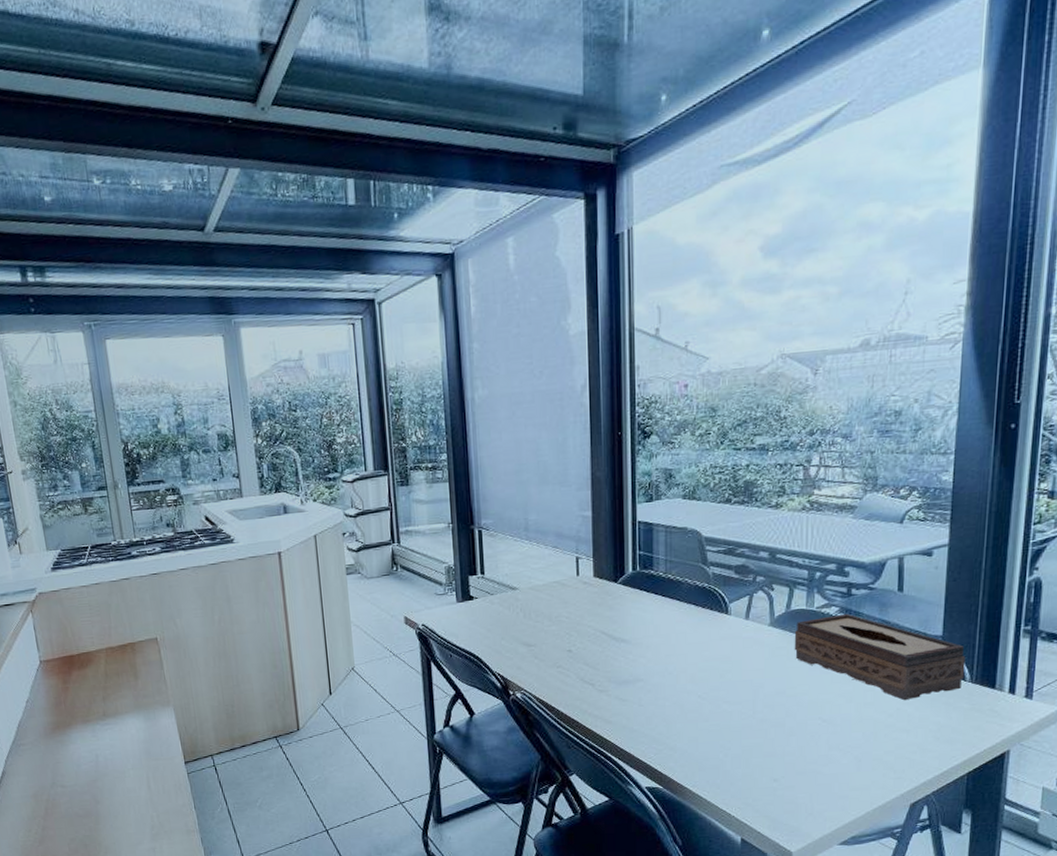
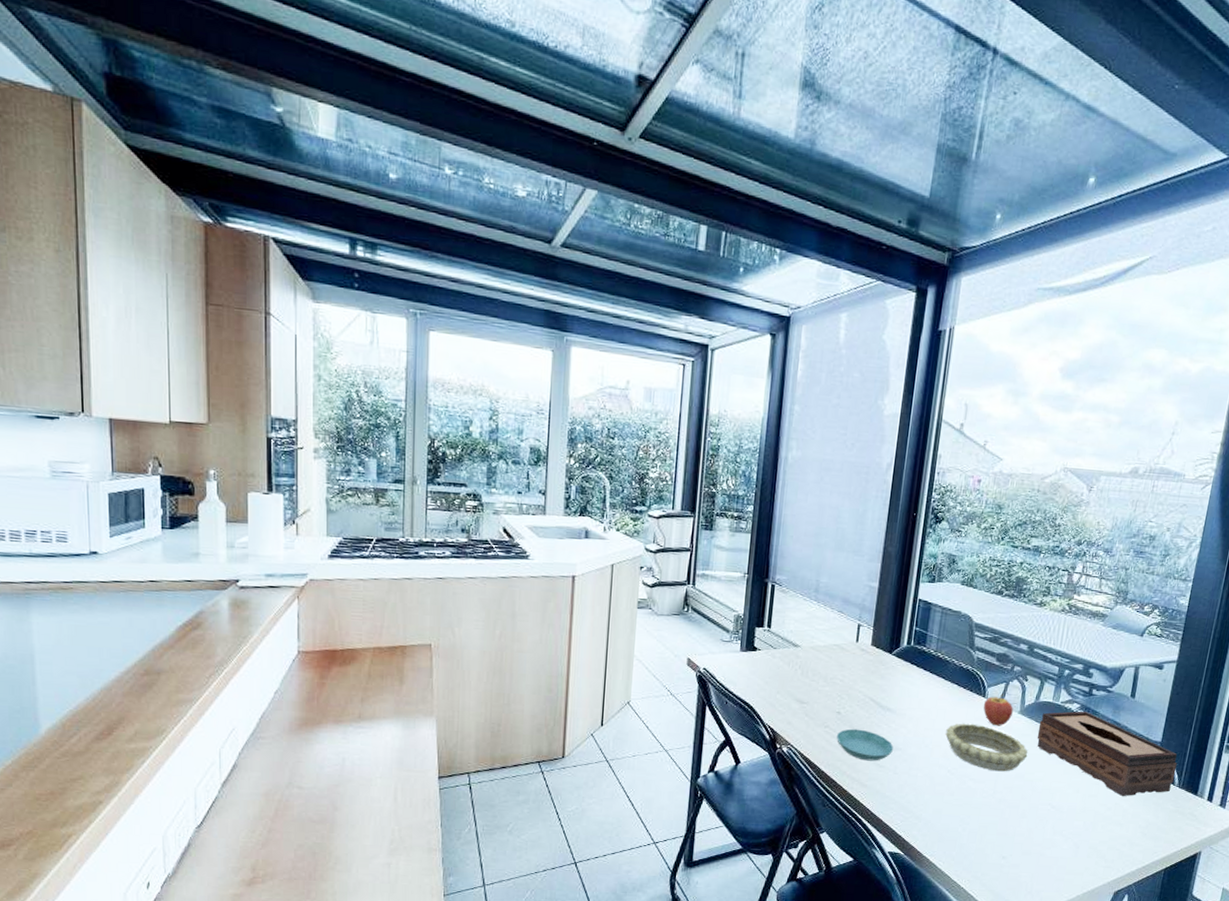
saucer: none [570,664,634,697] -> present [836,728,893,761]
decorative bowl: none [690,643,786,691] -> present [945,723,1028,772]
fruit: none [727,607,762,643] -> present [983,694,1013,726]

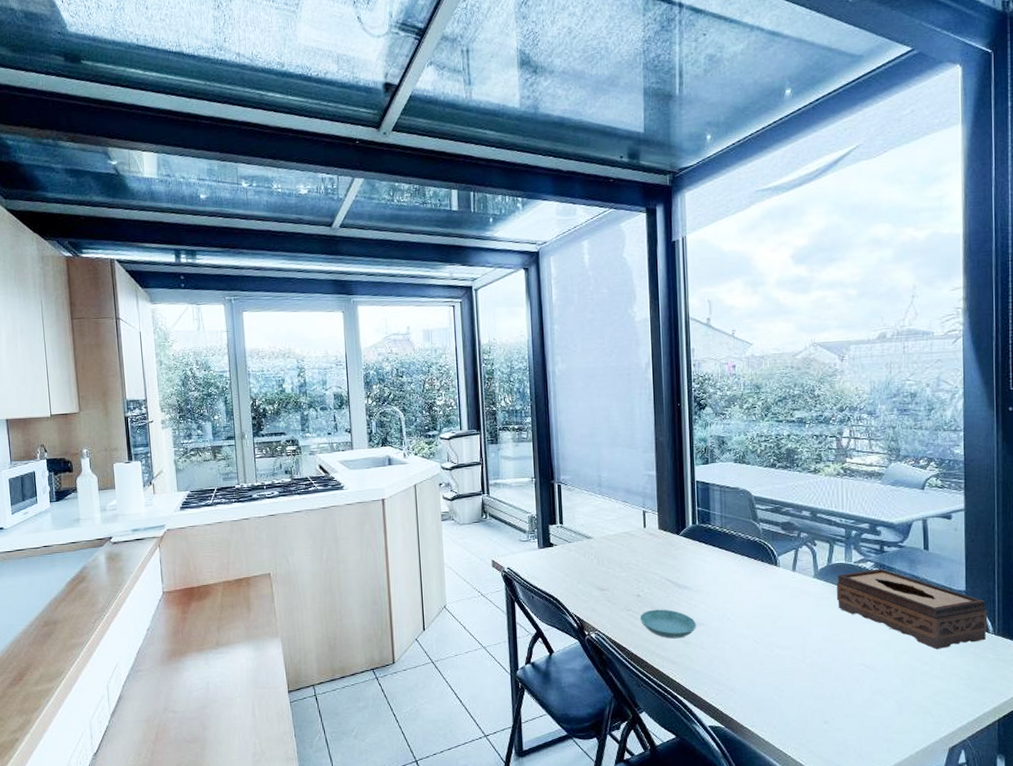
decorative bowl: present [945,723,1028,772] -> none [745,592,831,637]
fruit: present [983,694,1013,726] -> none [776,560,807,592]

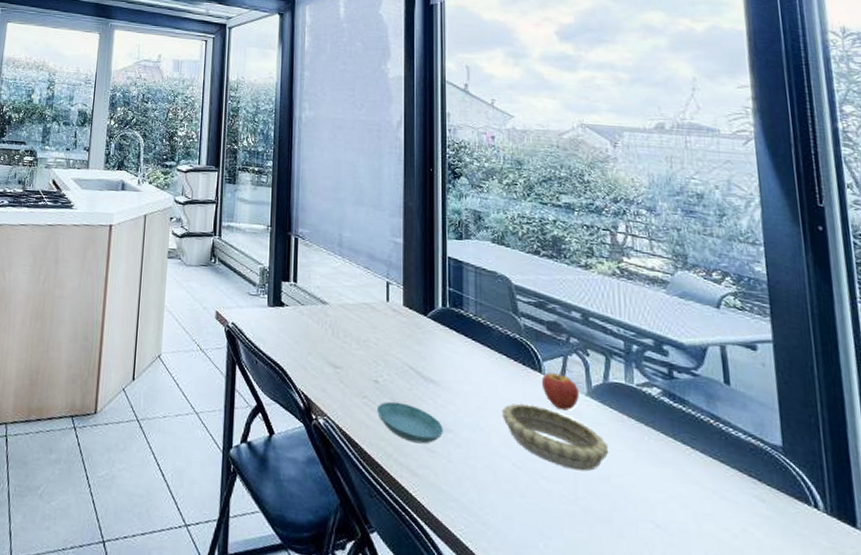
decorative bowl: none [745,592,831,637] -> present [502,403,609,471]
fruit: none [776,560,807,592] -> present [541,370,579,411]
tissue box: present [836,568,988,649] -> none [614,396,817,521]

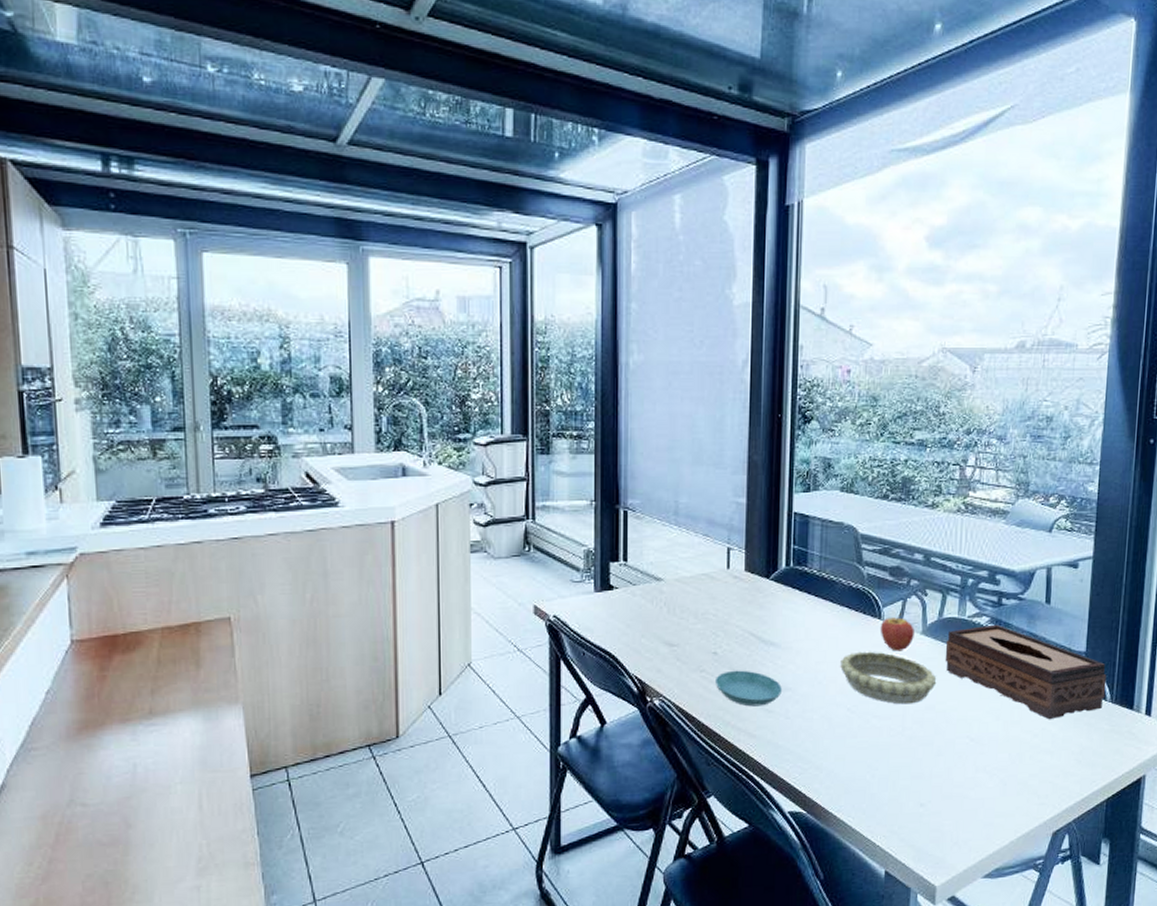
tissue box: none [614,396,817,521] -> present [945,624,1107,719]

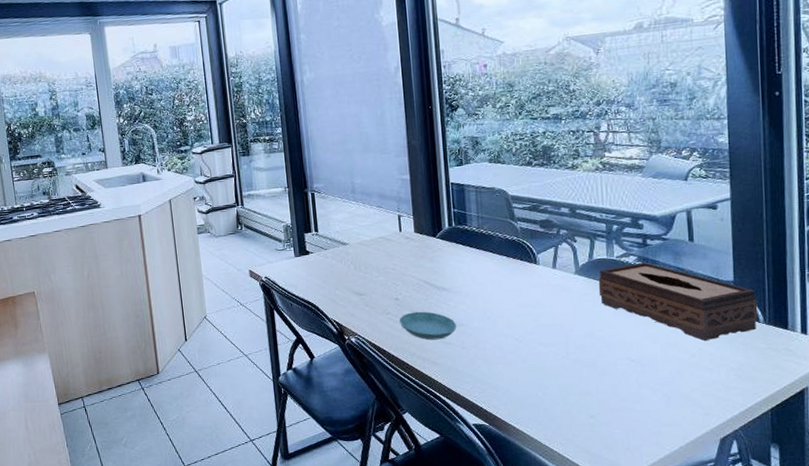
decorative bowl: present [840,651,937,705] -> none [505,290,594,334]
fruit: present [880,613,914,652] -> none [536,258,569,290]

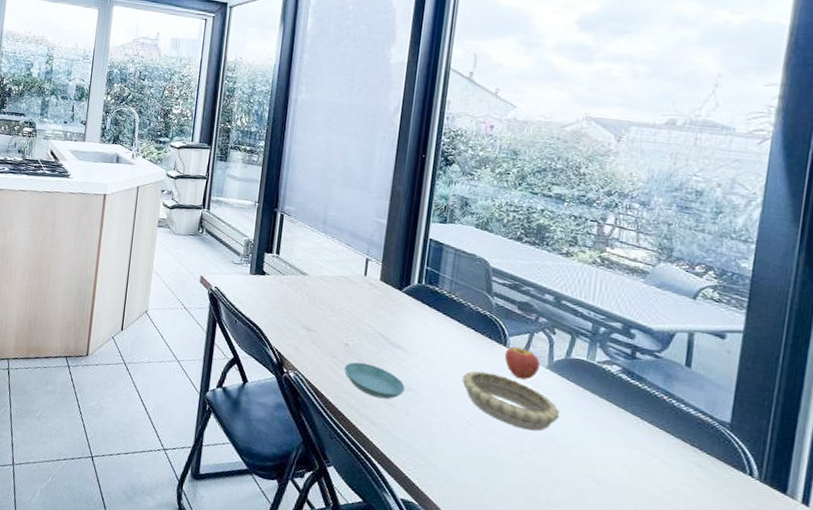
decorative bowl: none [505,290,594,334] -> present [462,371,560,431]
fruit: none [536,258,569,290] -> present [504,345,540,380]
tissue box: present [598,262,758,341] -> none [570,371,755,485]

